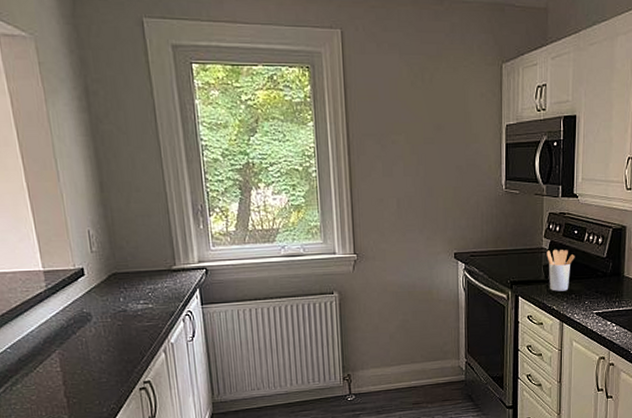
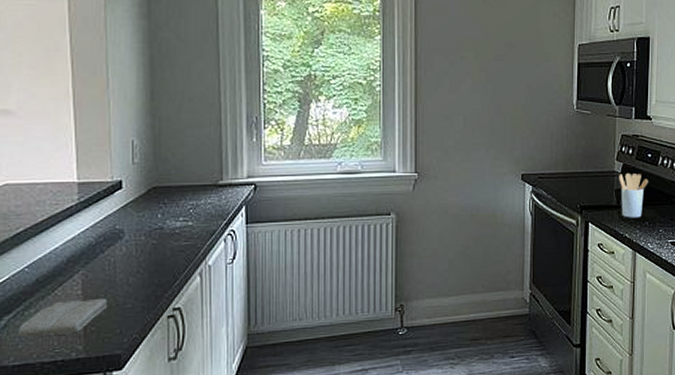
washcloth: none [8,374,86,410] -> present [17,299,108,338]

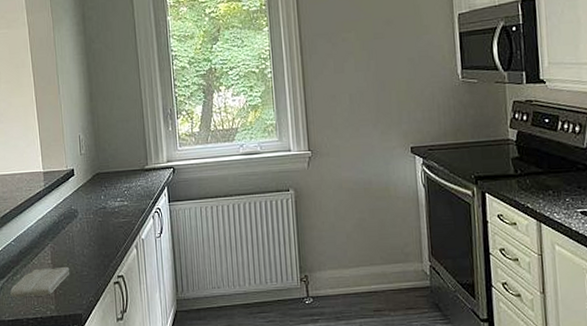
utensil holder: present [619,172,649,218] -> none [514,140,549,187]

